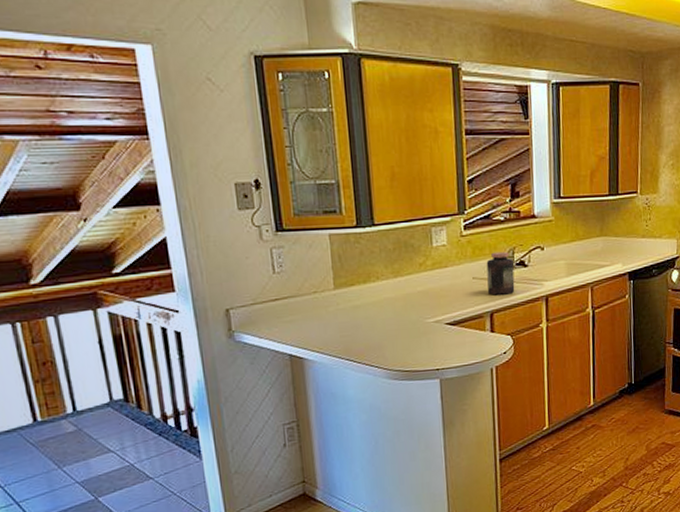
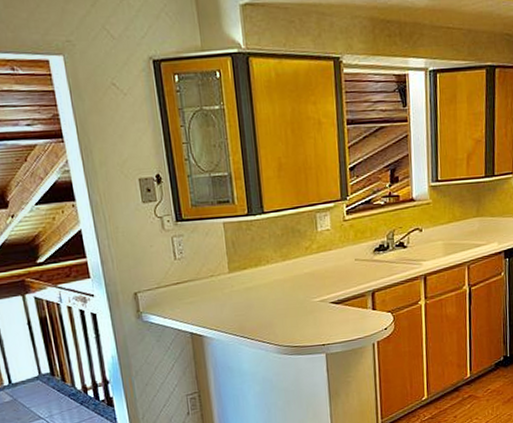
jar: present [486,251,515,295] -> none [368,234,395,276]

